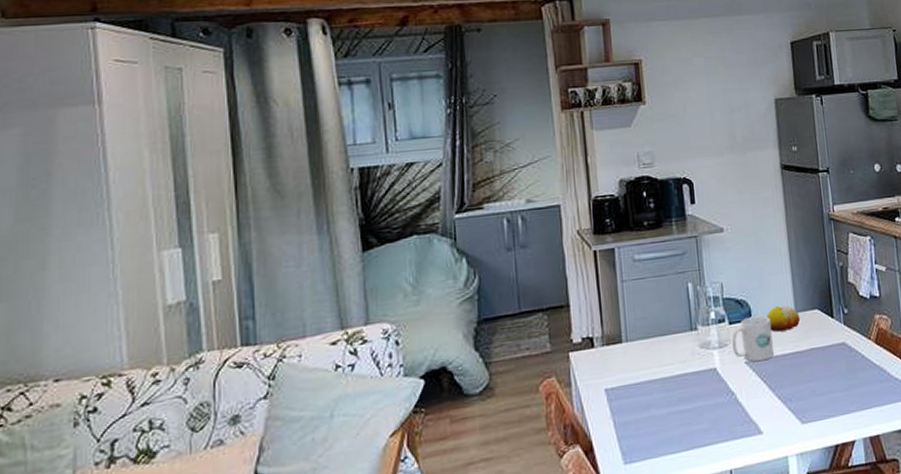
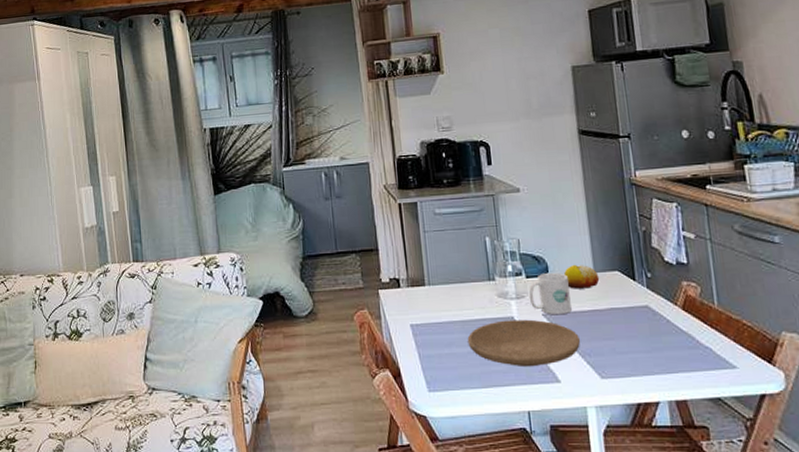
plate: none [667,368,783,422] -> present [467,319,581,367]

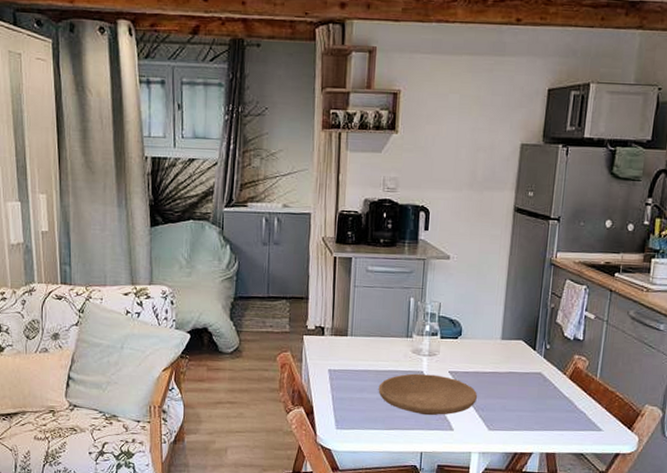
mug: present [528,273,572,315] -> none [439,336,478,374]
fruit: present [564,264,600,289] -> none [475,330,505,353]

